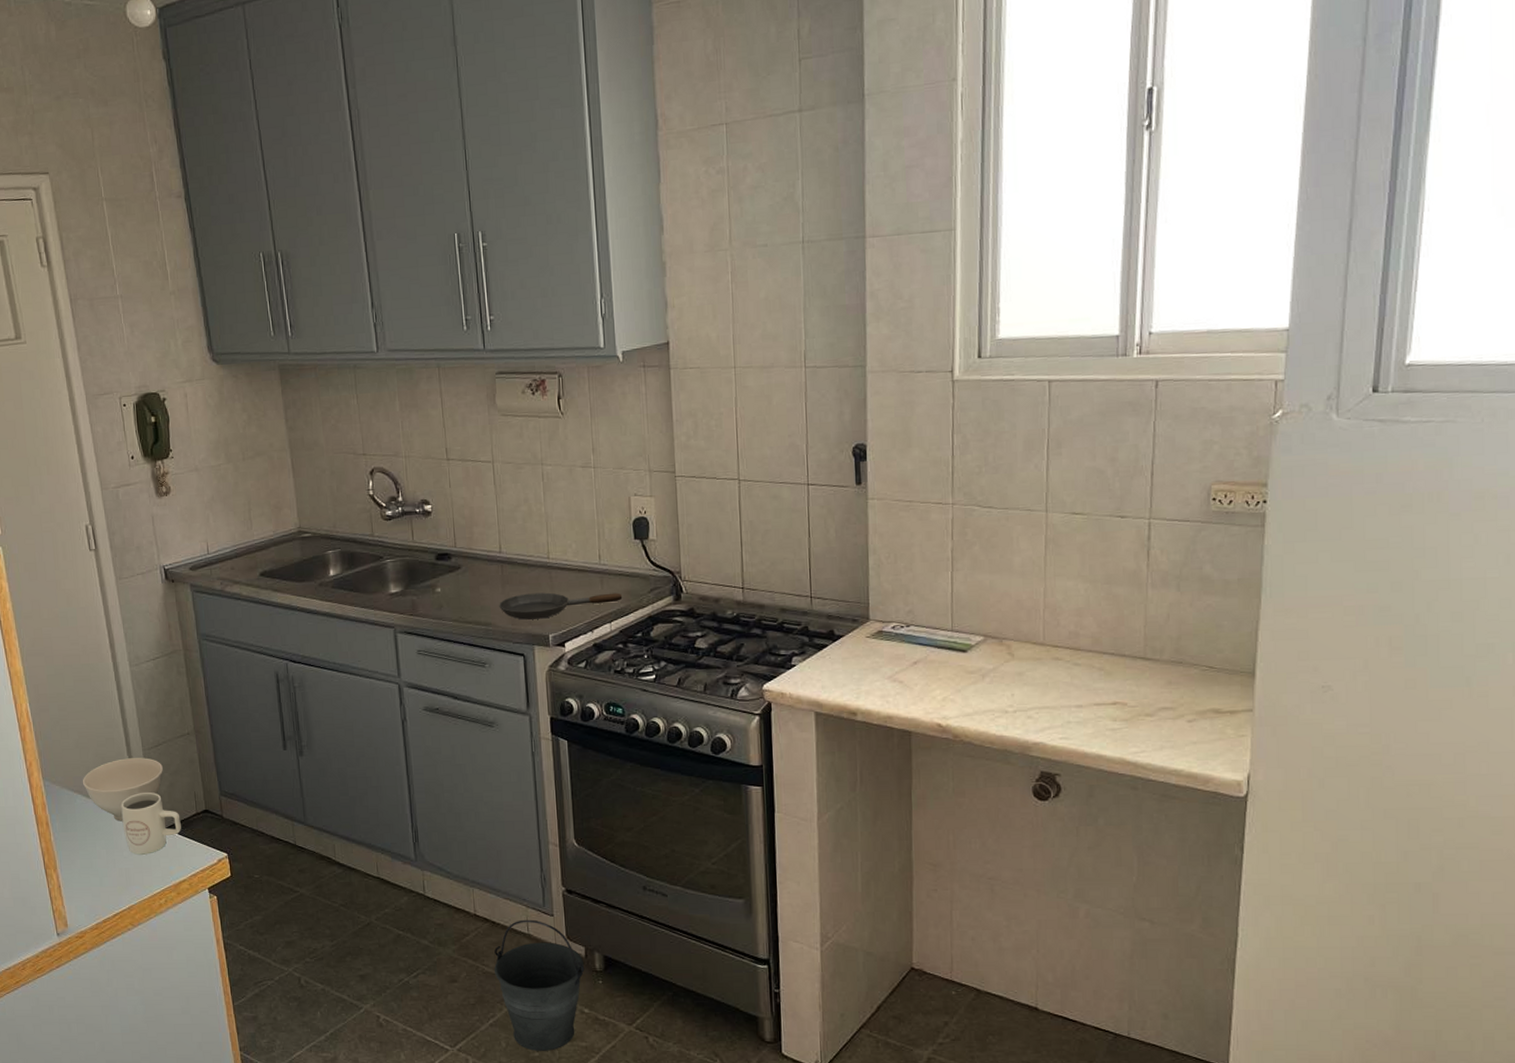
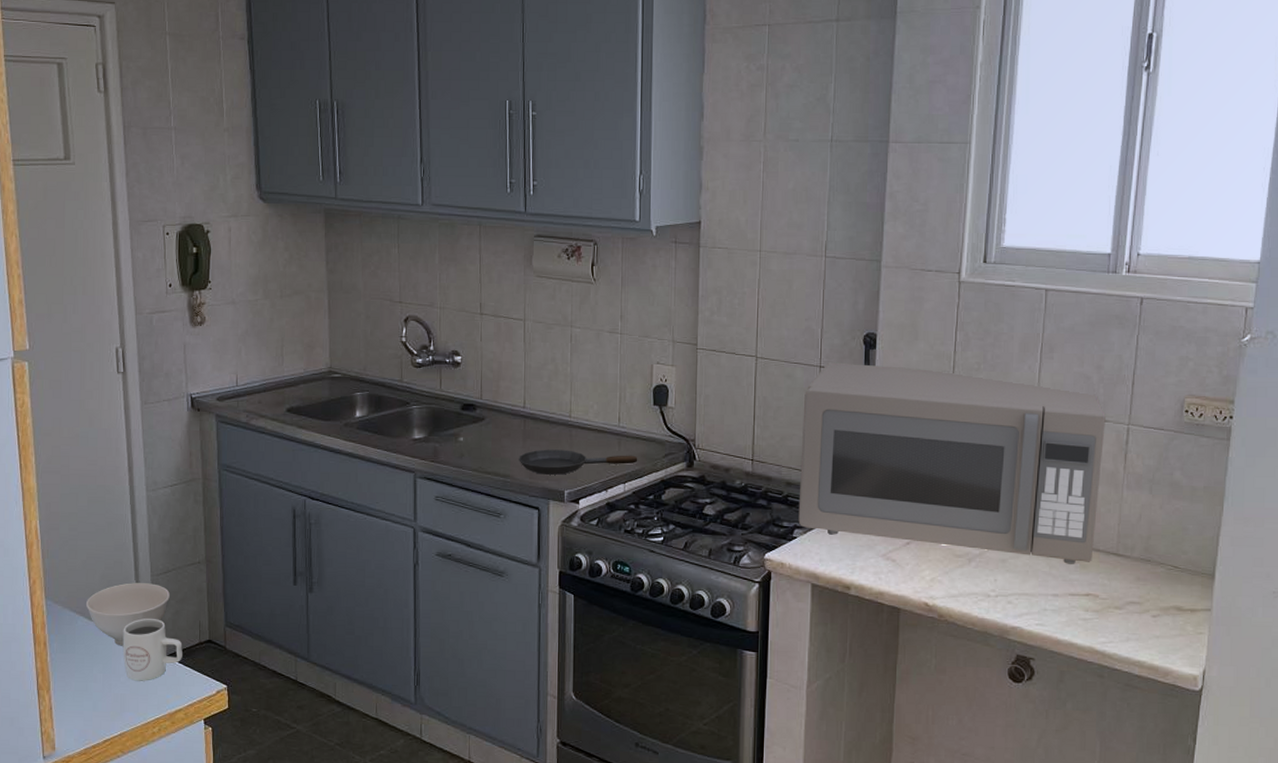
microwave: none [793,477,1124,673] -> present [798,362,1106,564]

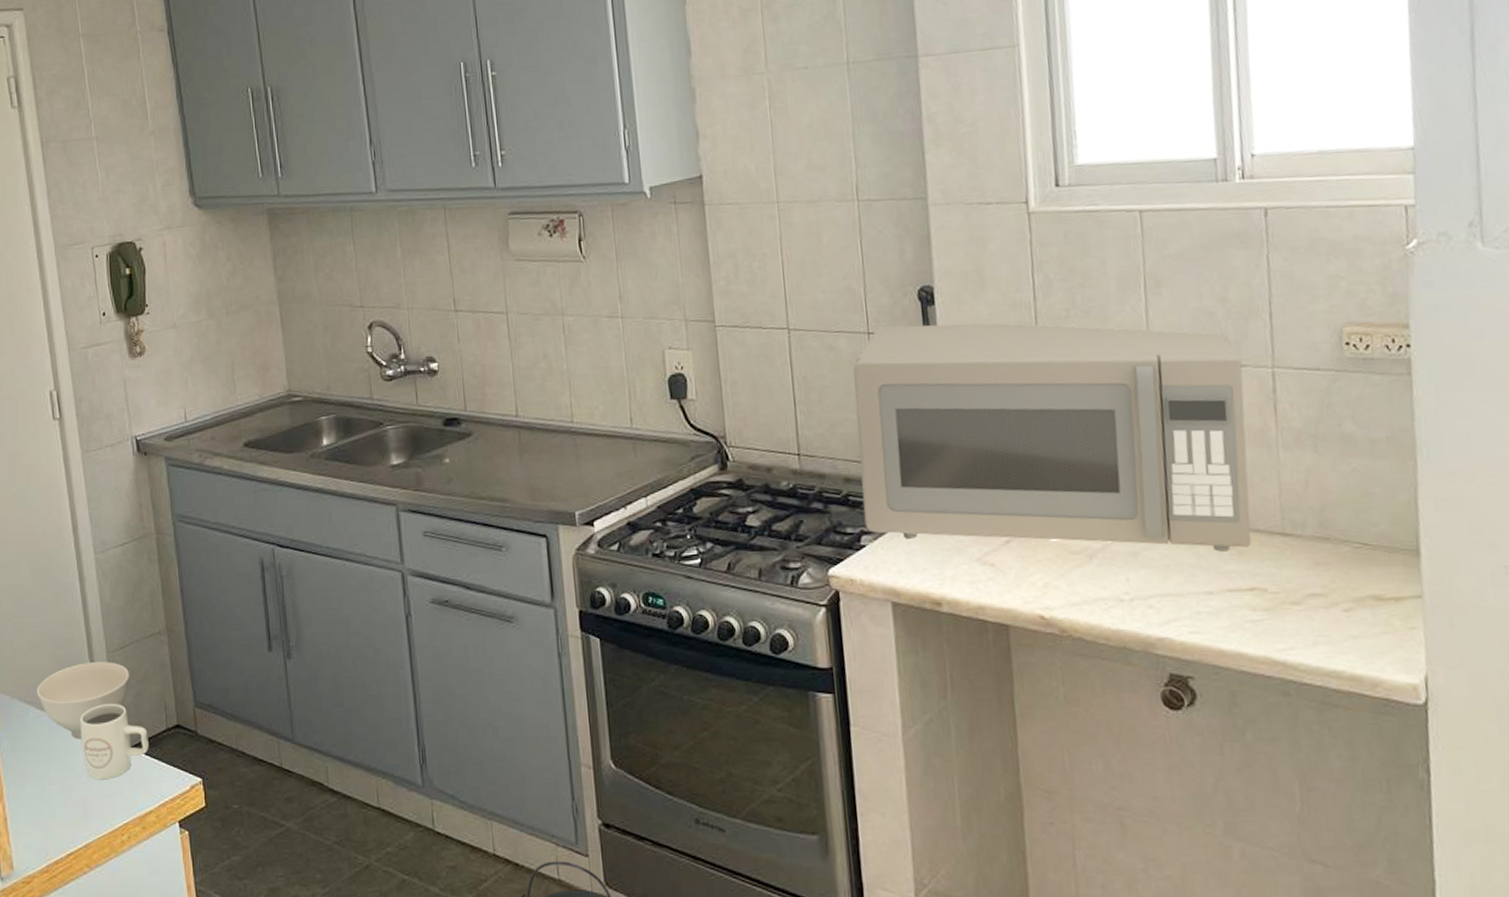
frying pan: present [519,449,638,475] -> none [516,461,659,495]

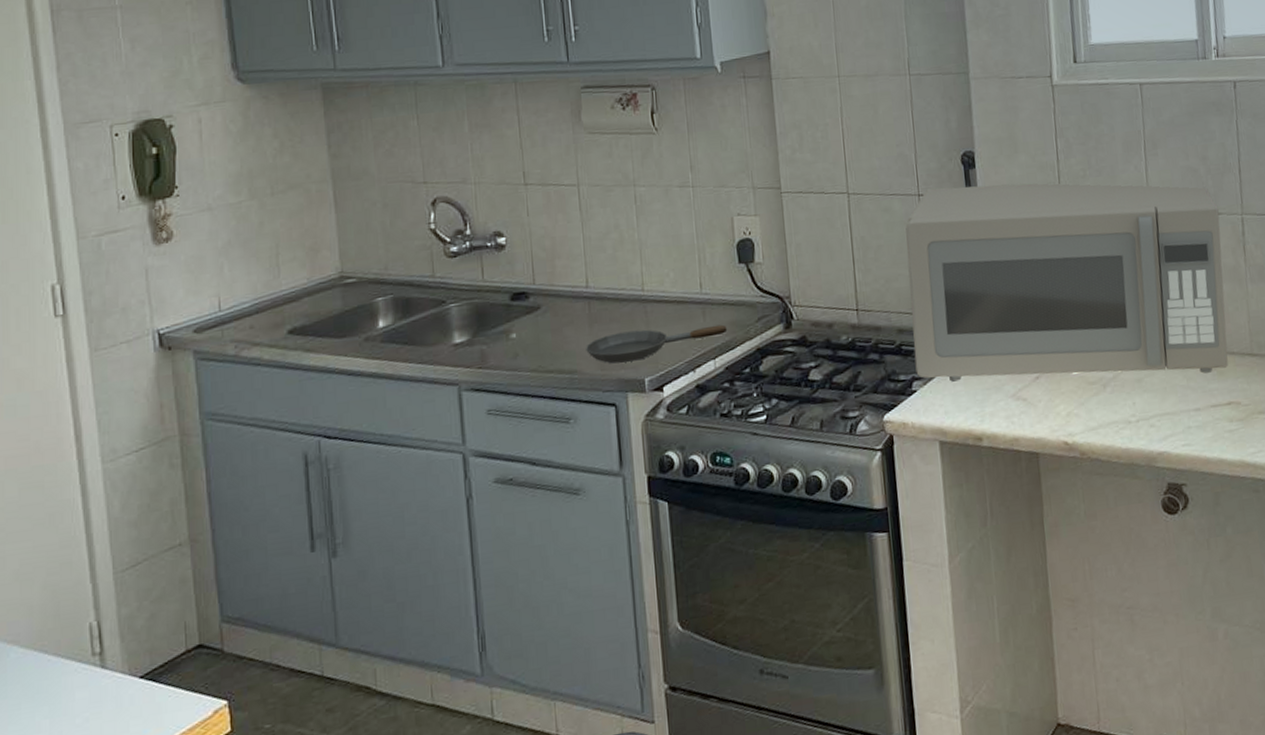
bowl: present [36,661,130,739] -> none [20,583,143,677]
mug: present [79,704,149,780] -> none [76,629,163,720]
frying pan: none [516,461,659,495] -> present [586,324,728,364]

